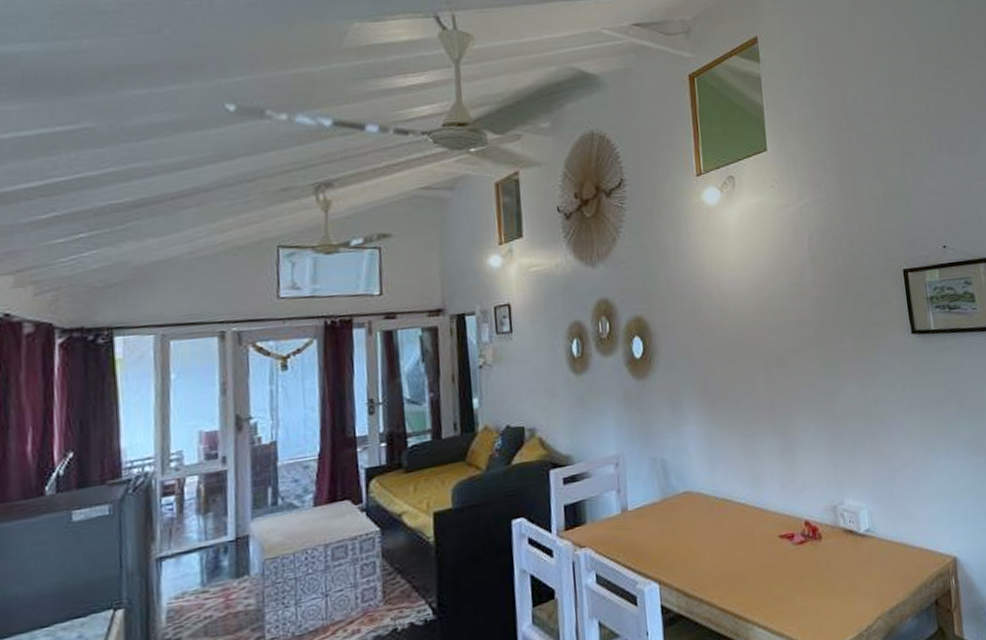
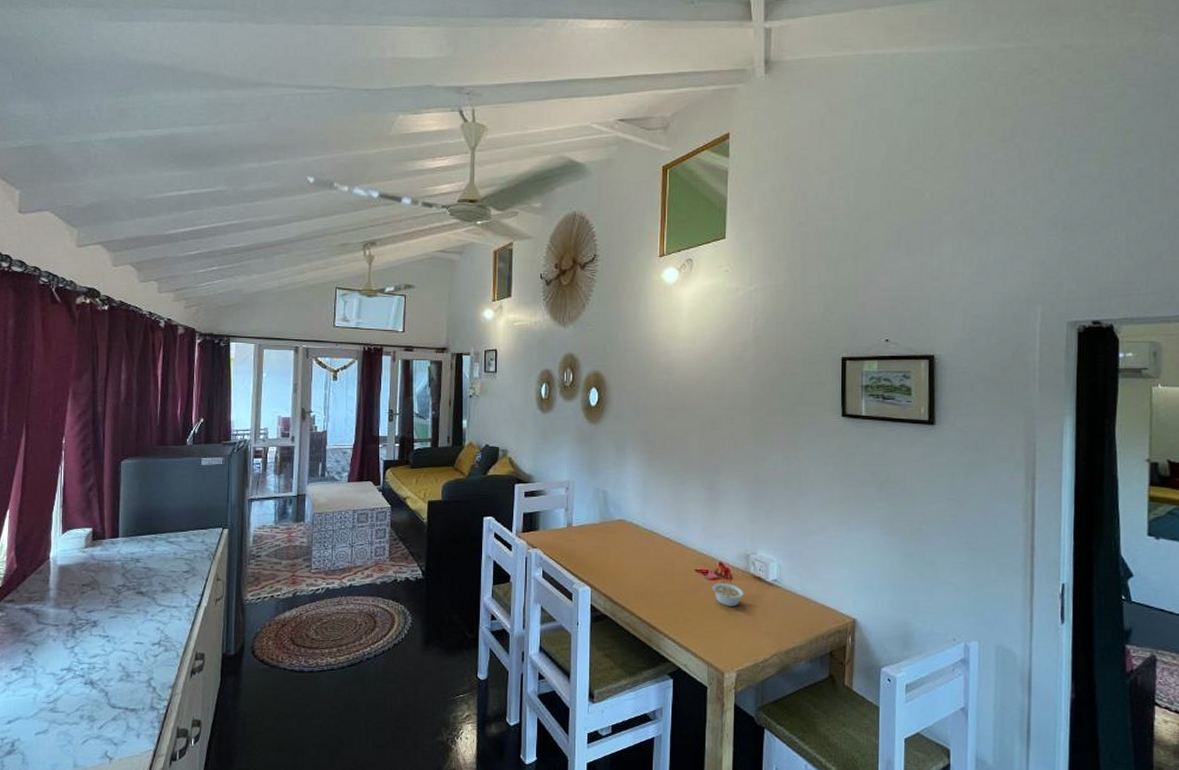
legume: none [800,544,837,573] -> present [712,583,744,606]

